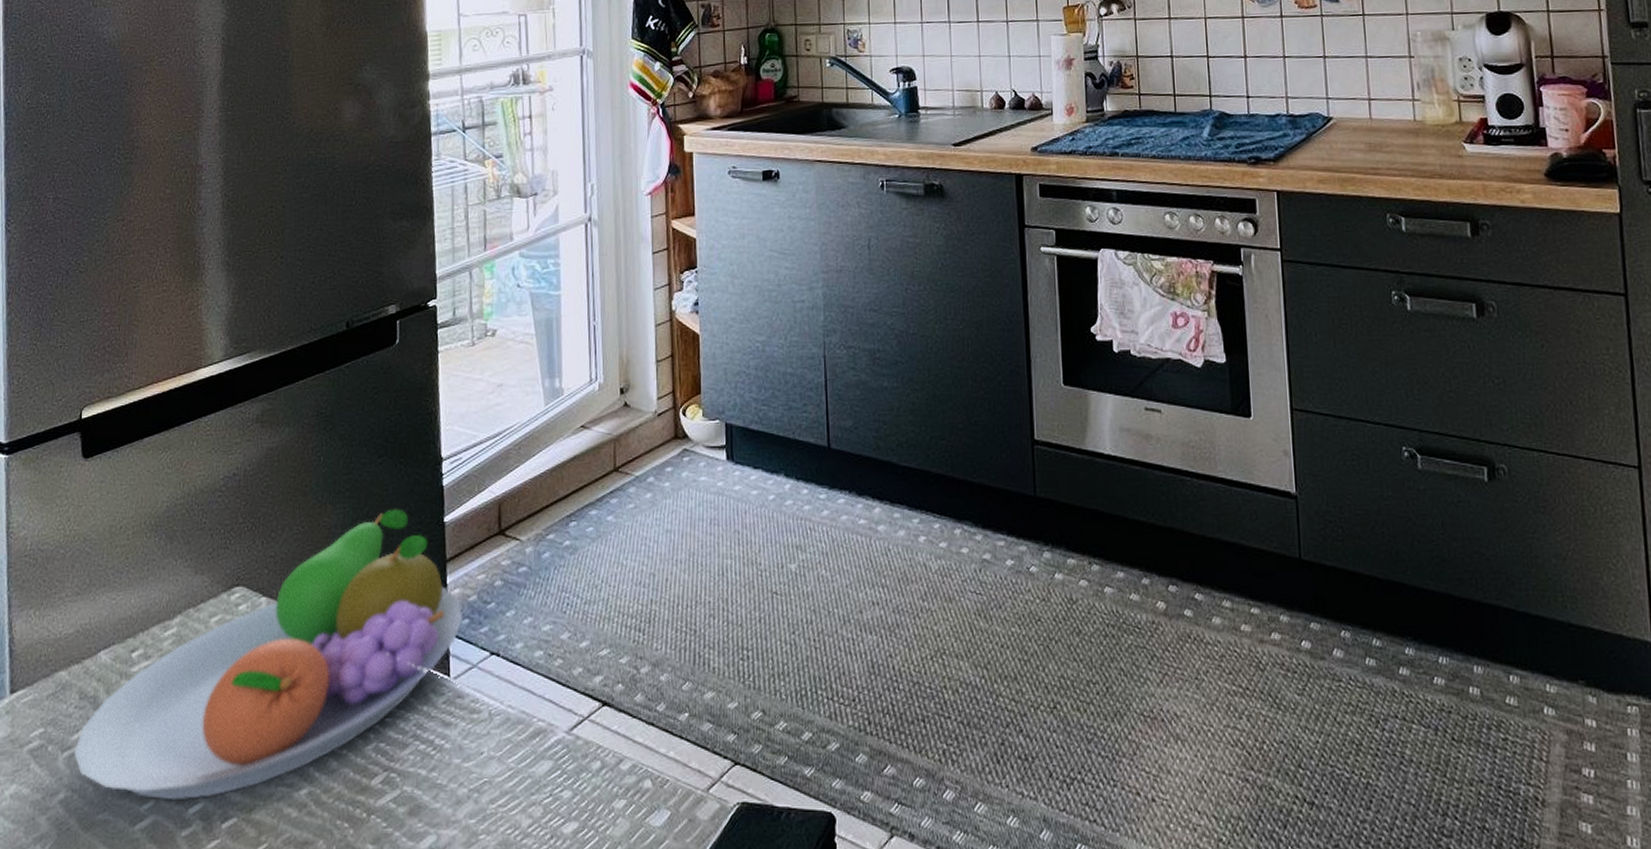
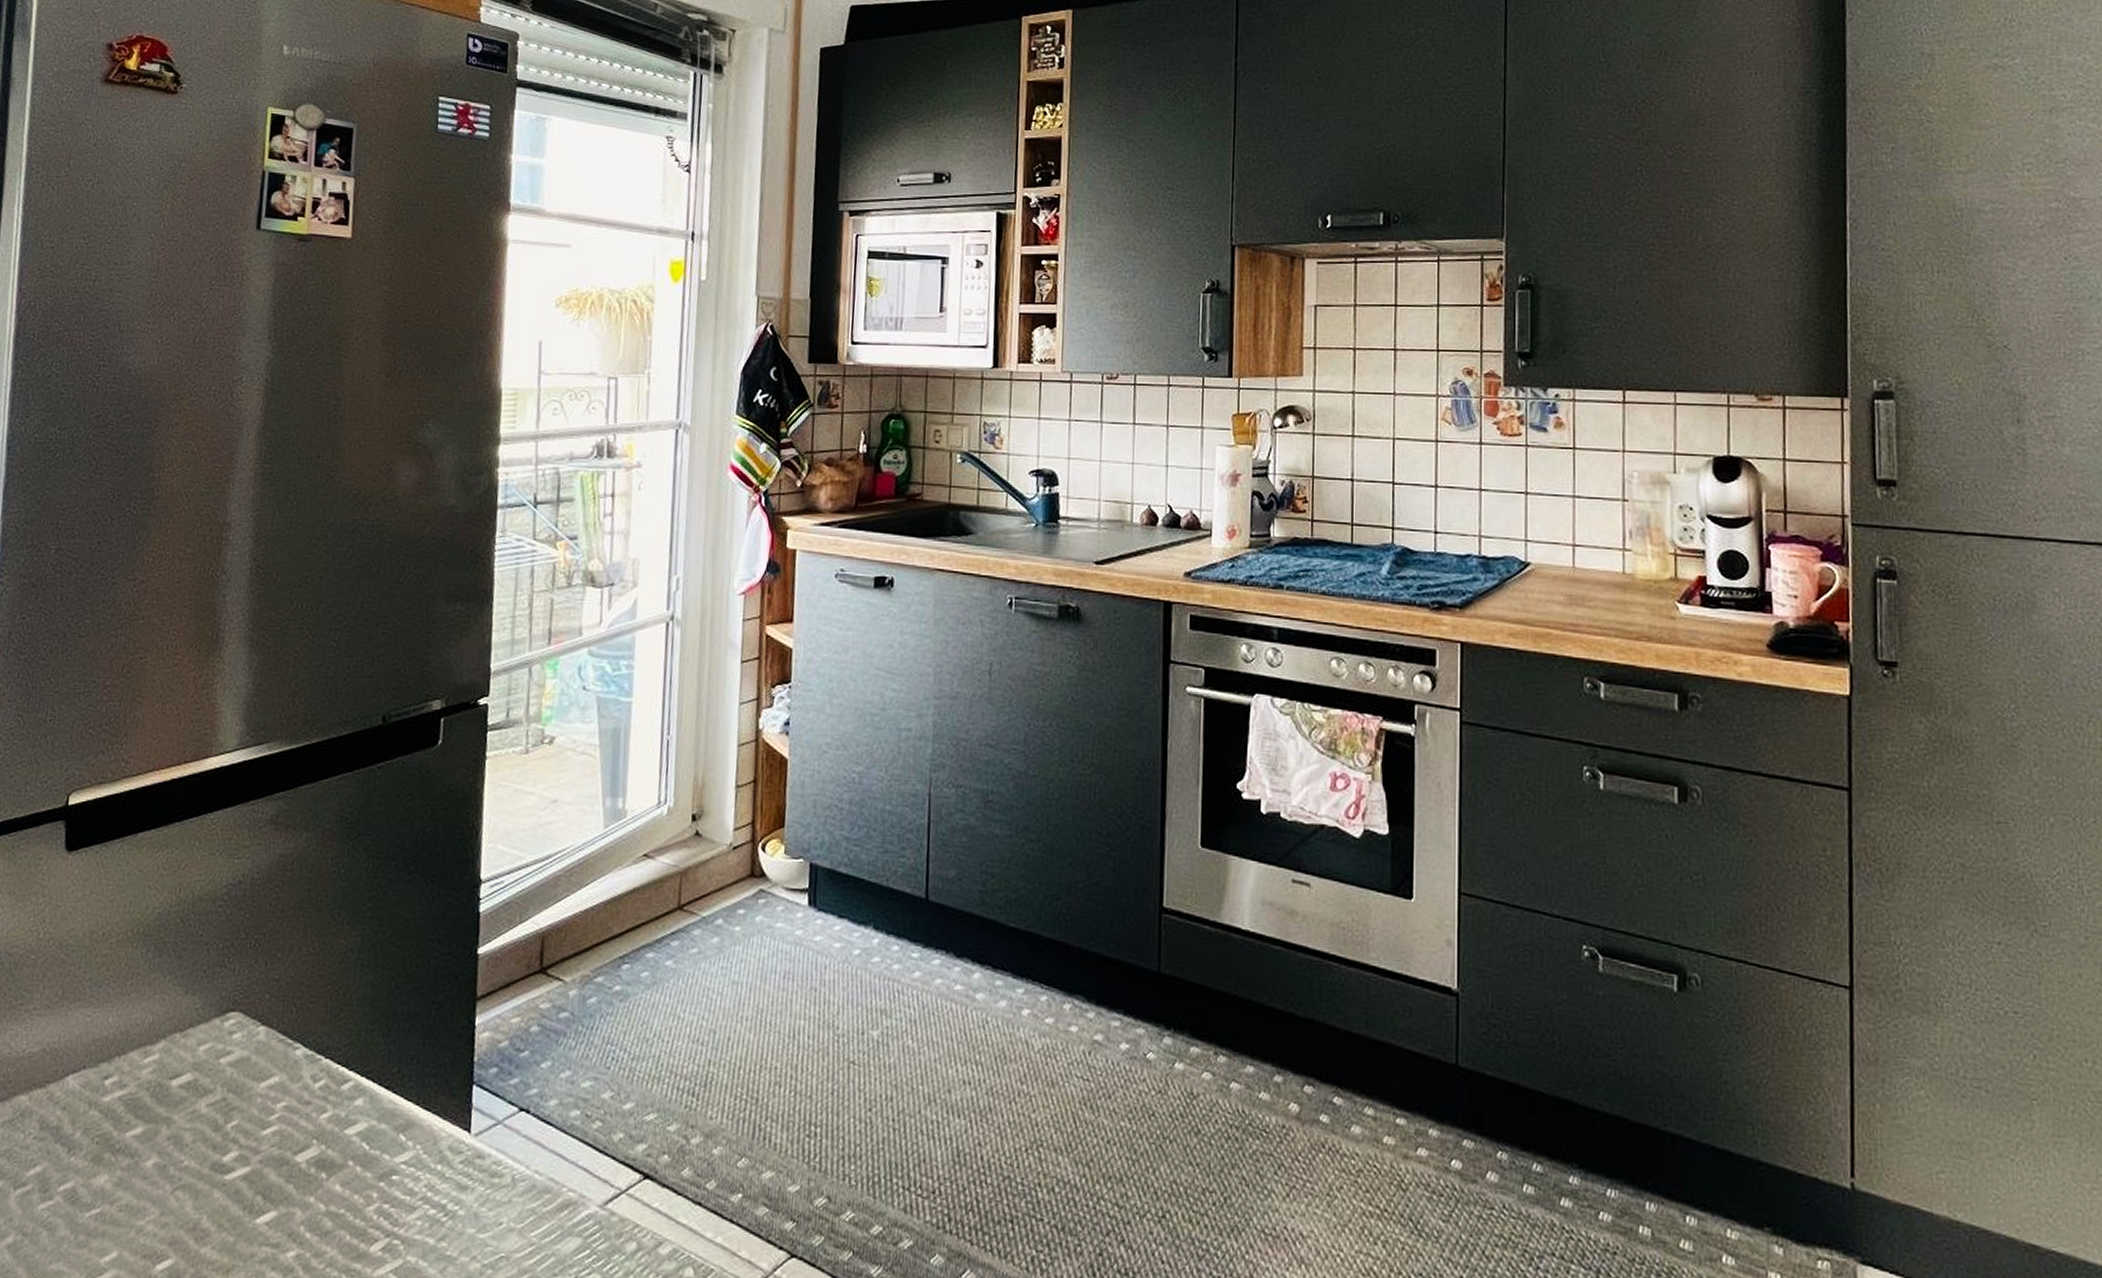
fruit bowl: present [74,508,463,801] -> none [28,934,491,1254]

